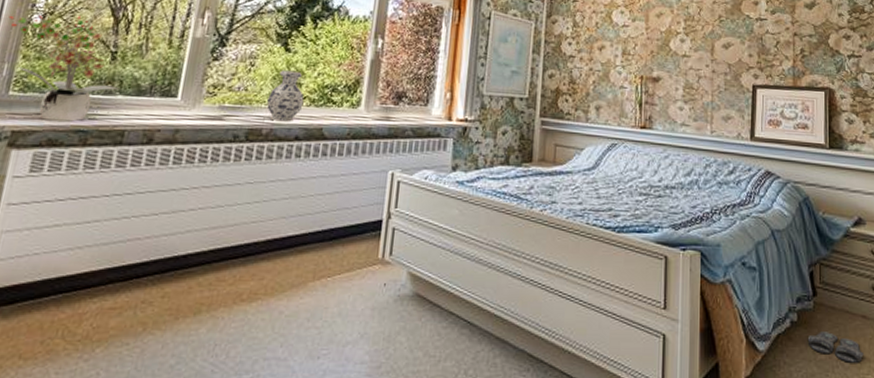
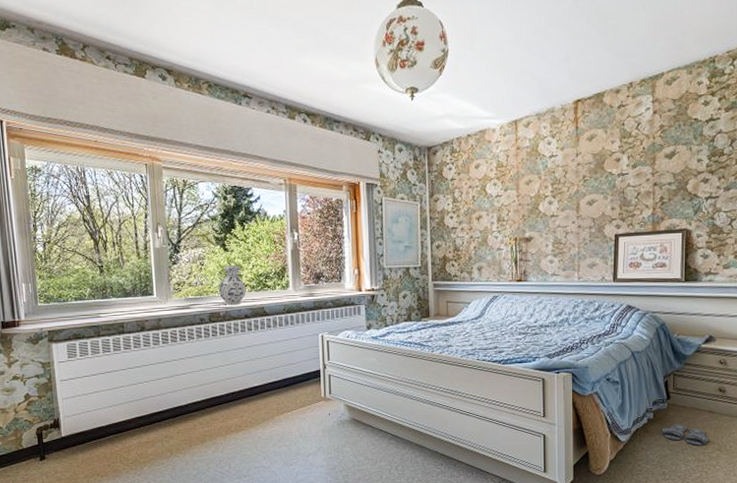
potted plant: present [8,15,120,123] -> none [20,242,112,322]

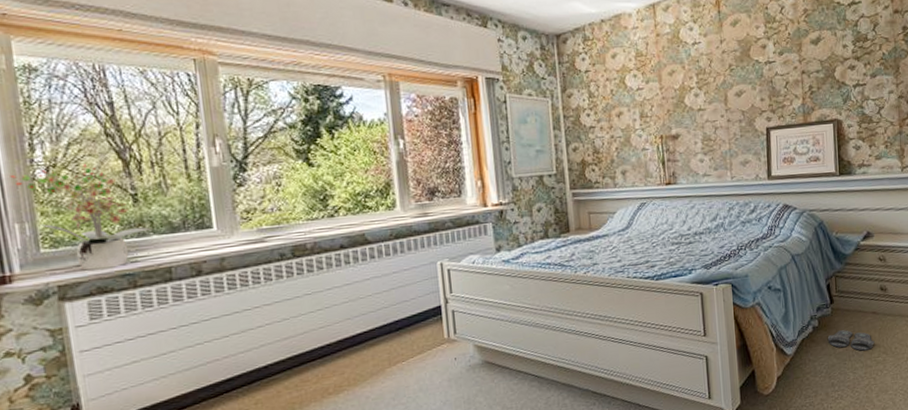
potted plant: none [20,242,112,322] -> present [10,164,153,271]
vase: present [219,265,246,305] -> none [303,183,340,235]

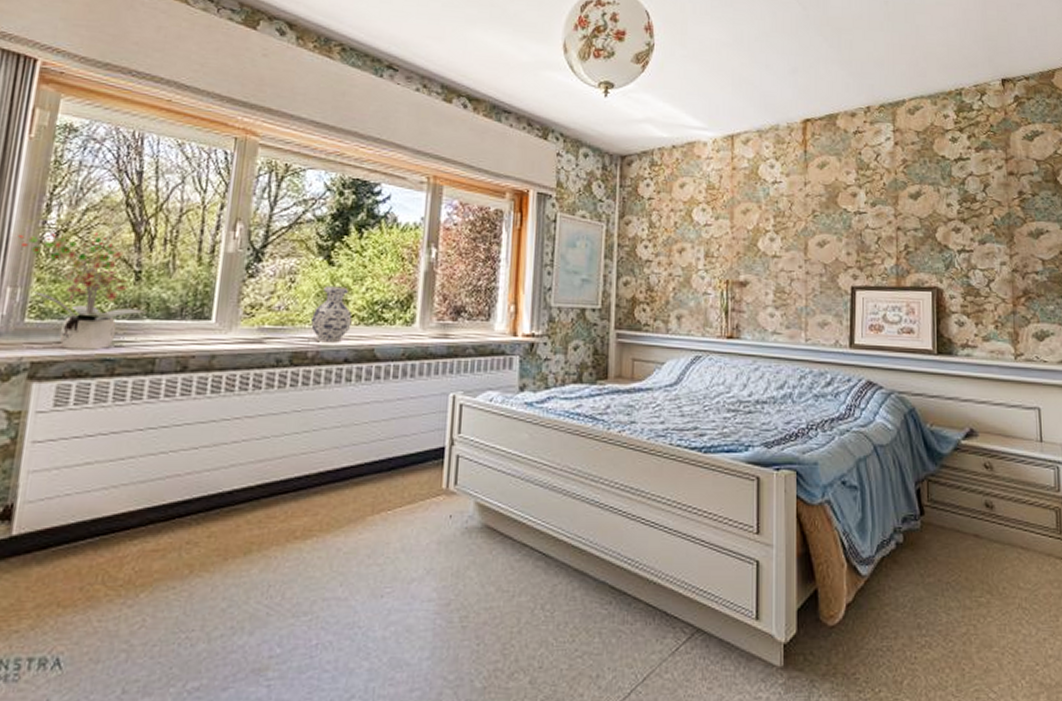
vase: none [303,183,340,235] -> present [311,286,352,343]
slippers: present [827,330,875,351] -> none [914,553,976,585]

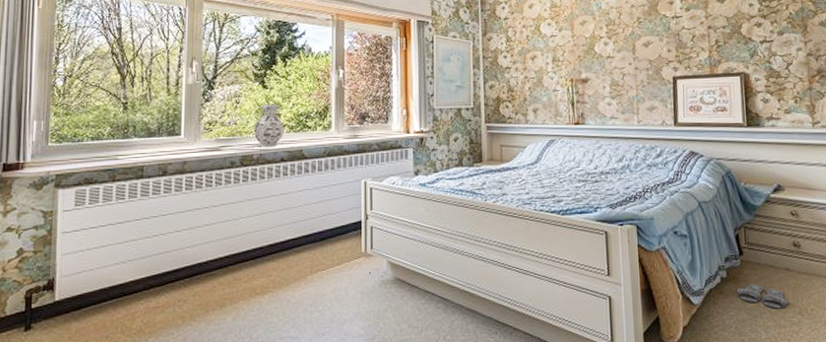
potted plant: present [17,232,148,351] -> none [37,76,135,165]
slippers: none [914,553,976,585] -> present [737,284,789,309]

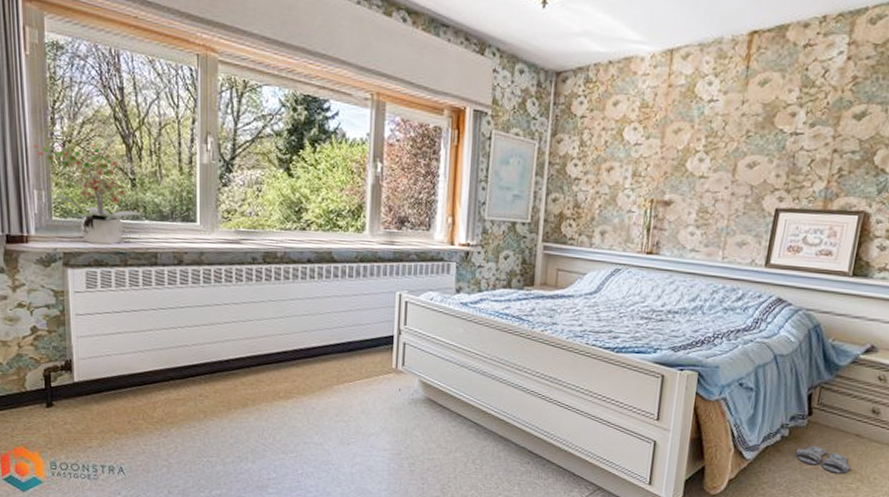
potted plant: none [37,76,135,165] -> present [33,144,145,245]
vase: present [254,104,284,147] -> none [278,195,312,246]

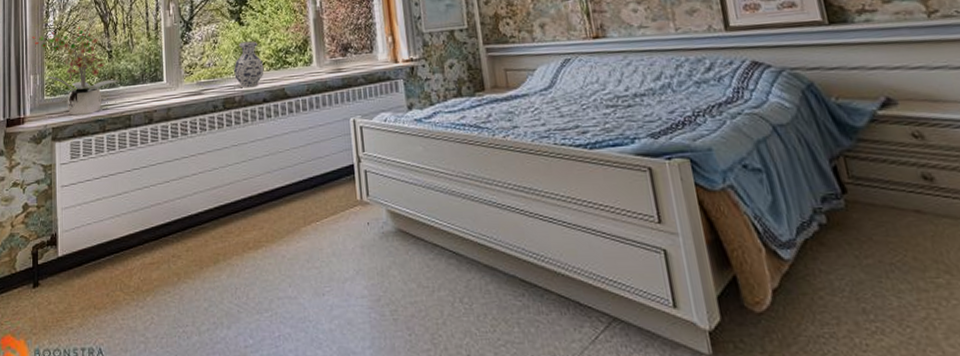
vase: none [278,195,312,246] -> present [234,41,264,89]
slippers: present [795,446,851,474] -> none [845,232,927,266]

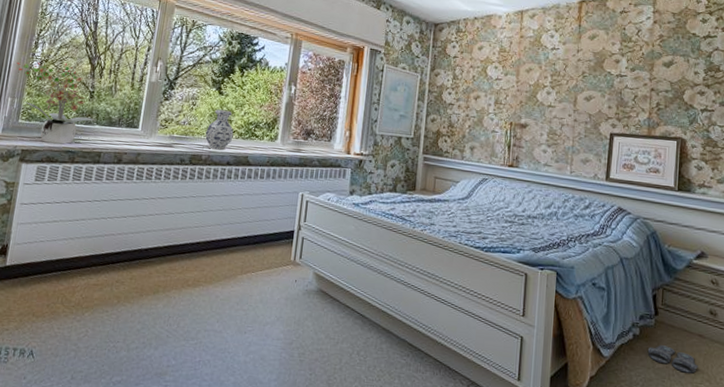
slippers: none [845,232,927,266] -> present [647,345,698,374]

